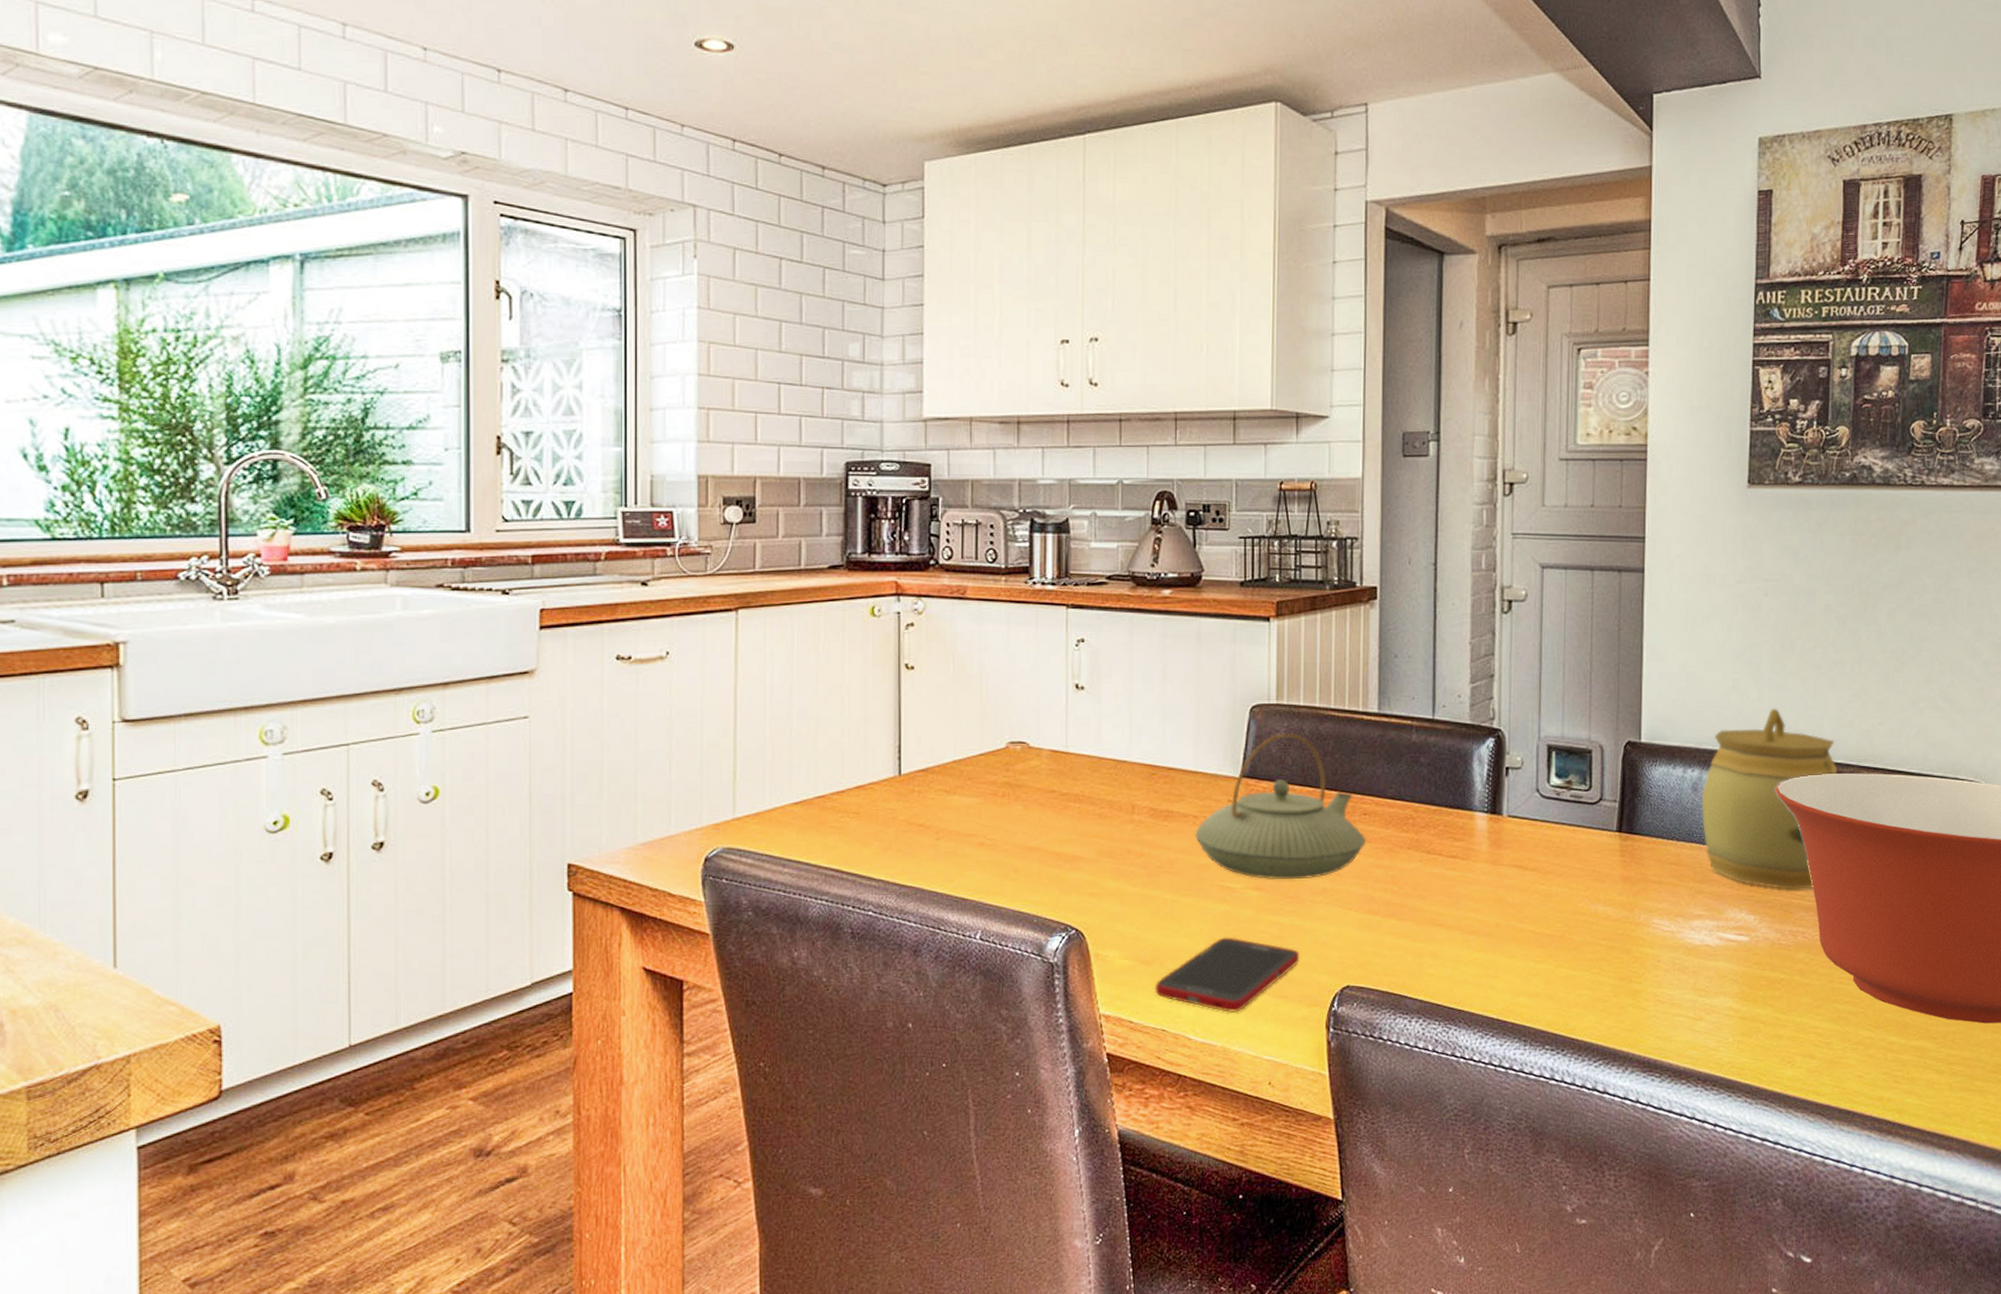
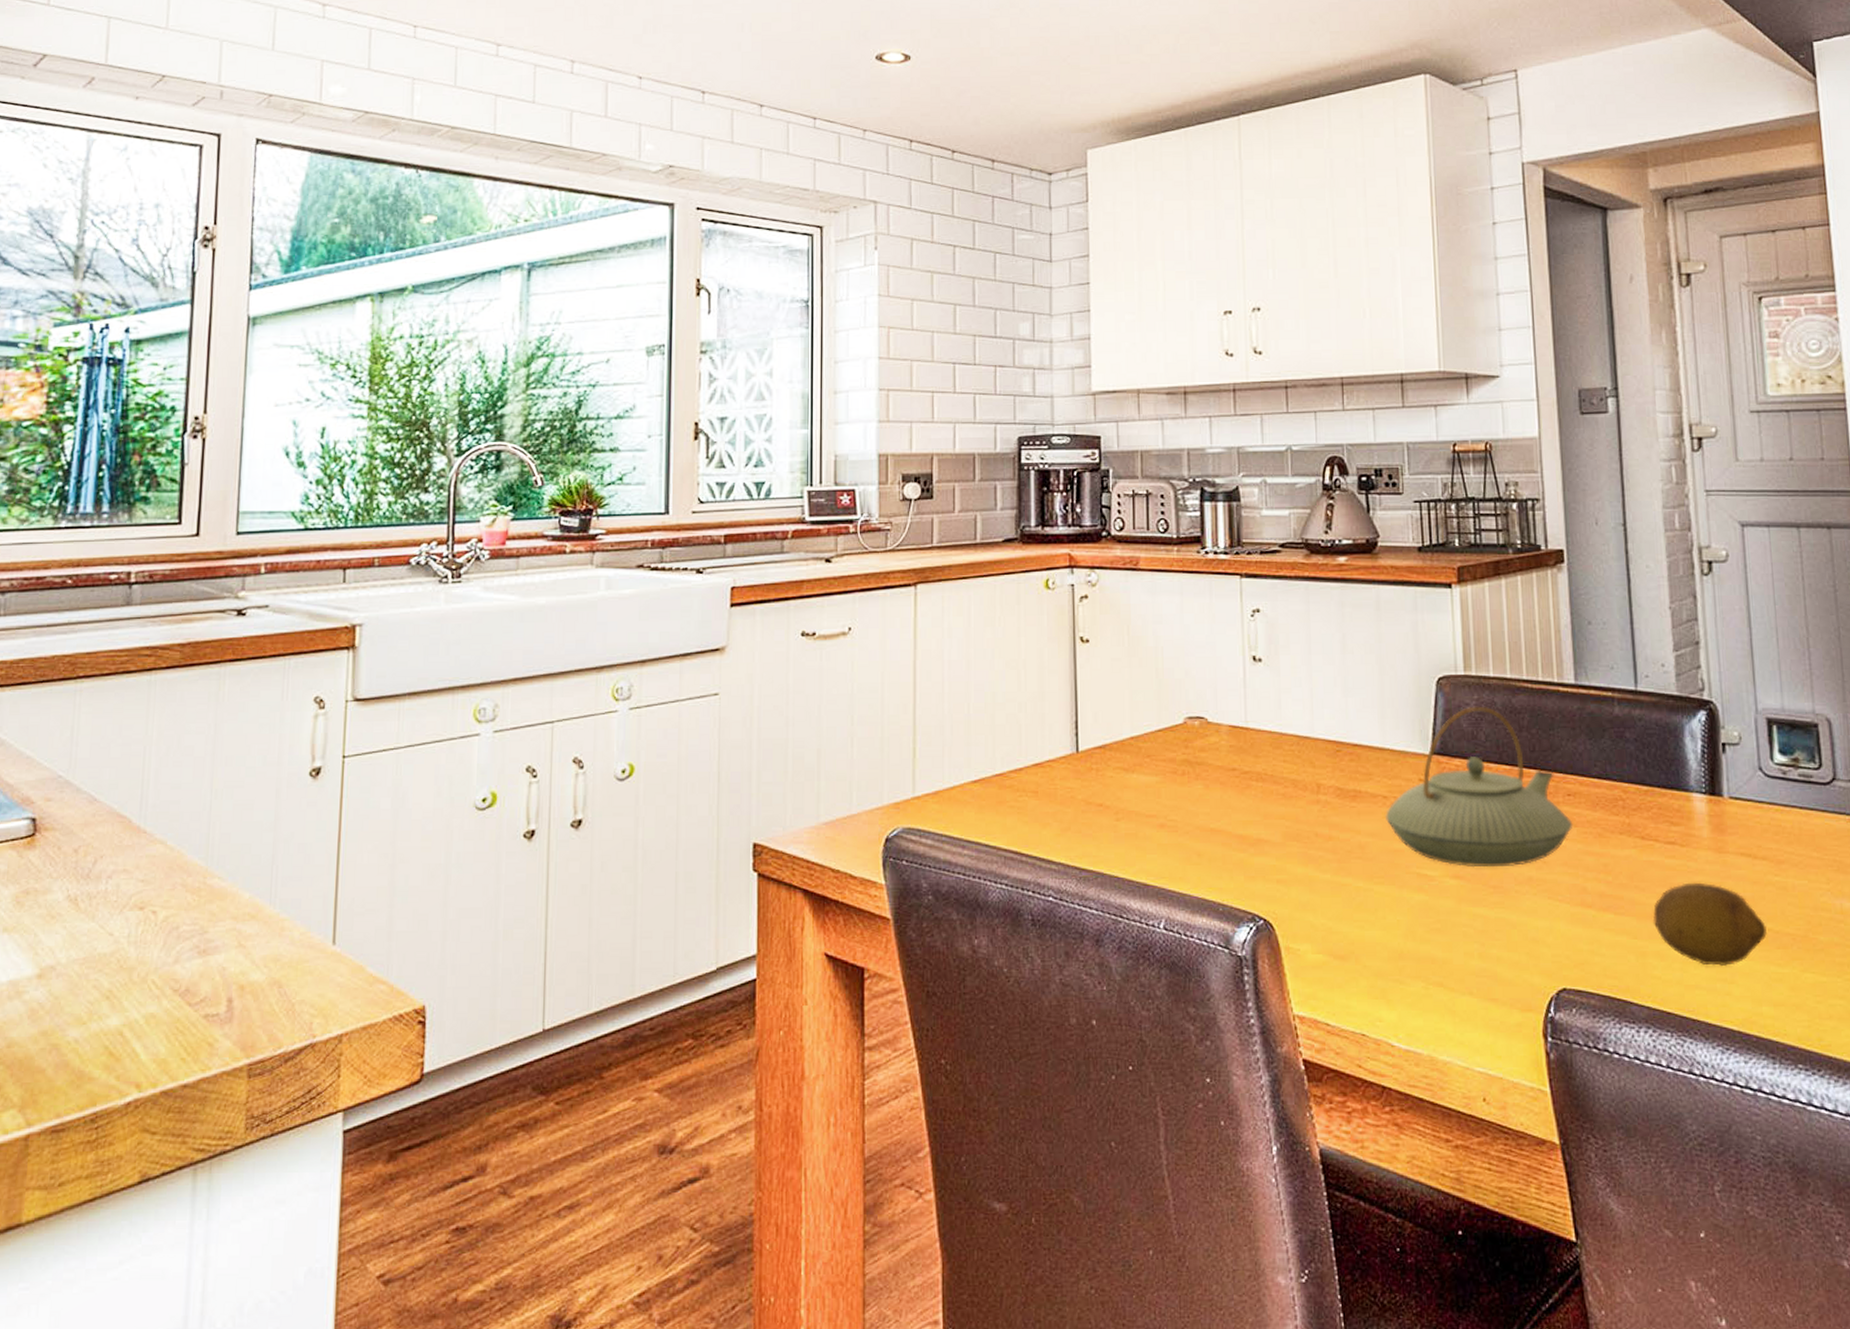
cell phone: present [1154,937,1300,1012] -> none [1351,930,1509,1016]
fruit: none [1431,891,1529,963] -> present [1652,882,1767,966]

